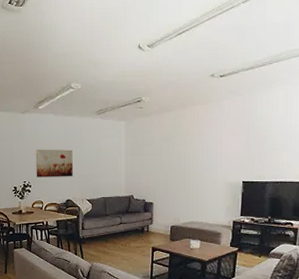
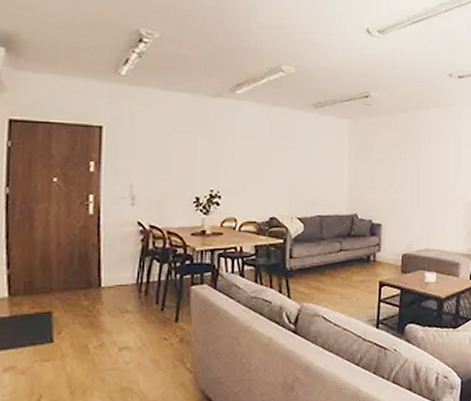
wall art: present [36,149,73,178] -> none [228,147,280,187]

